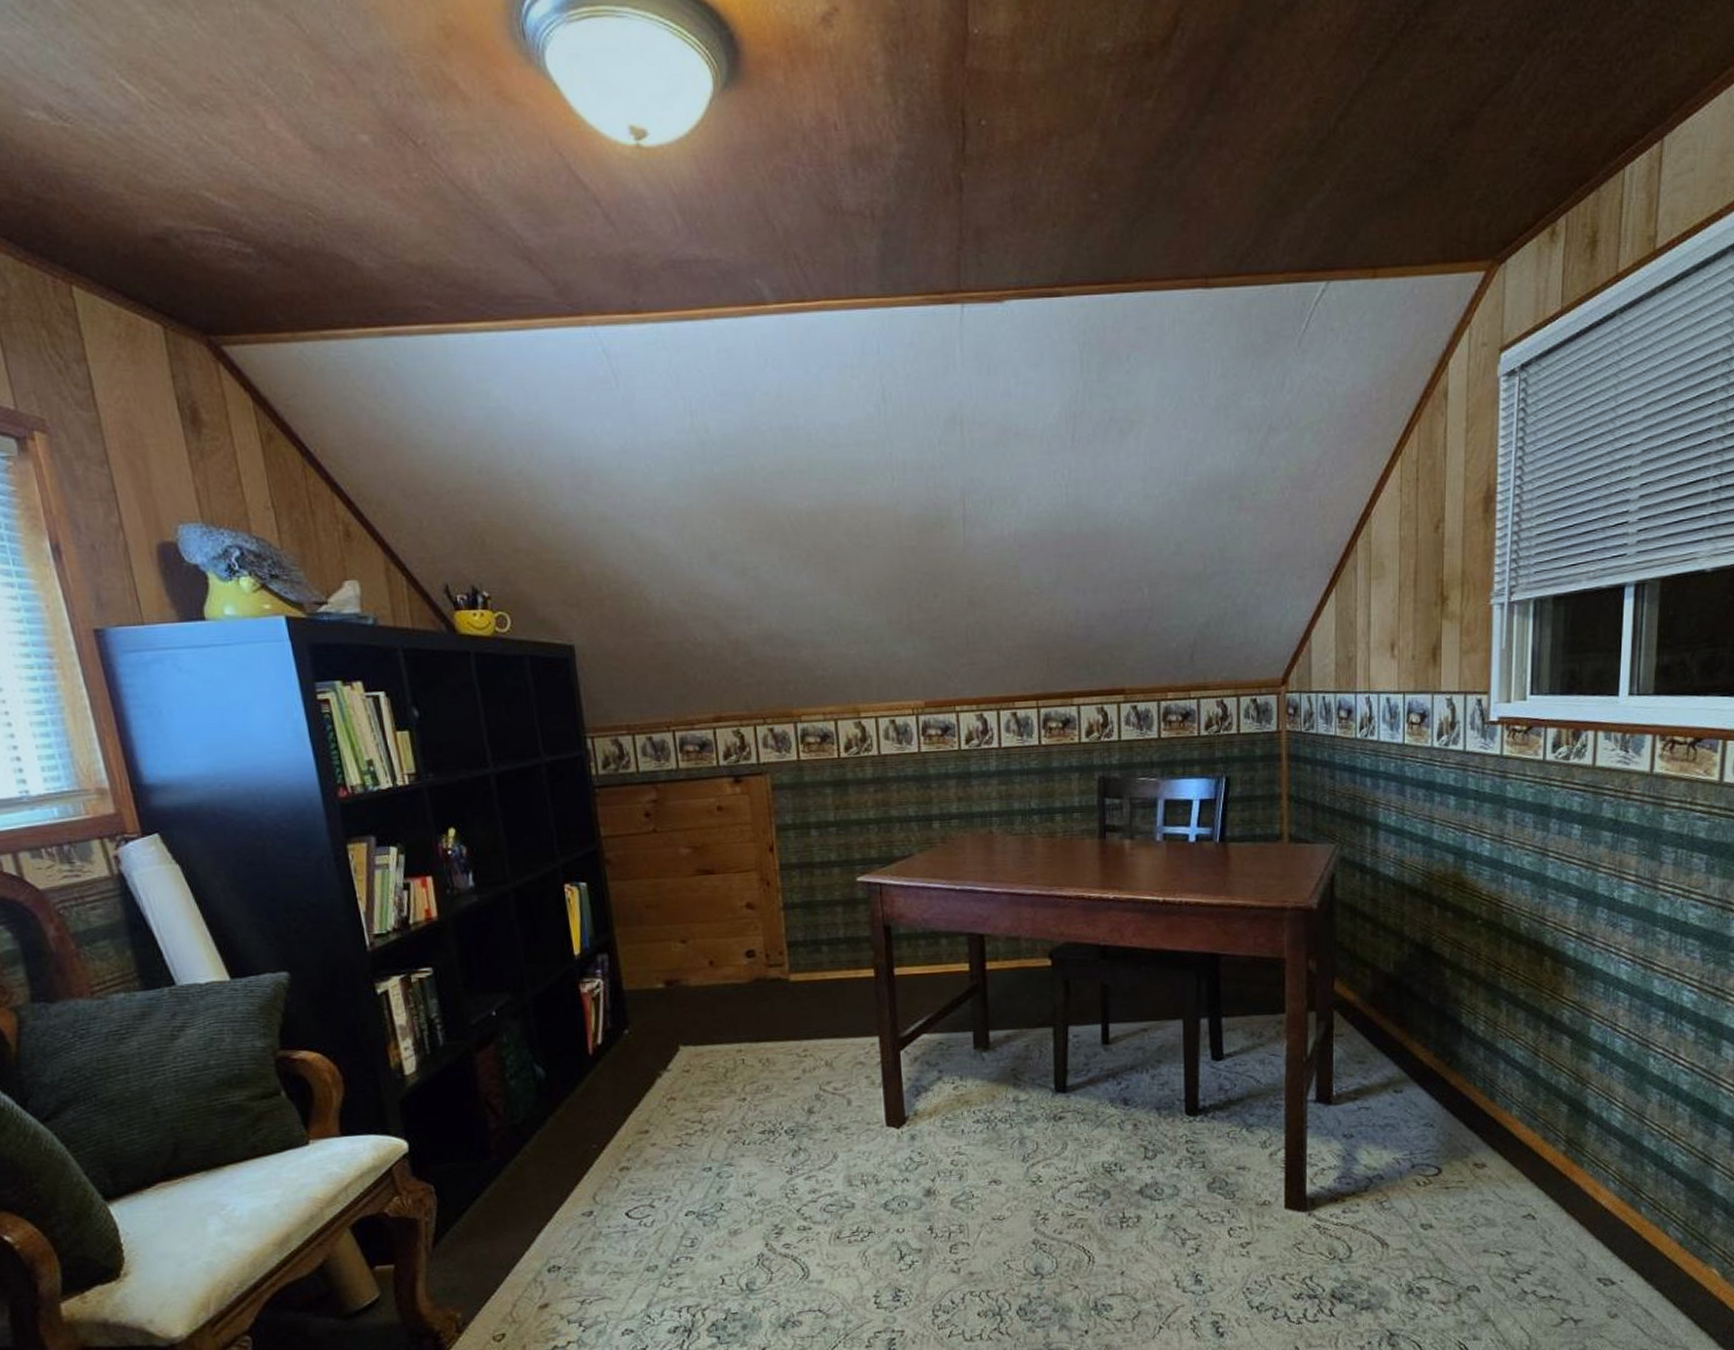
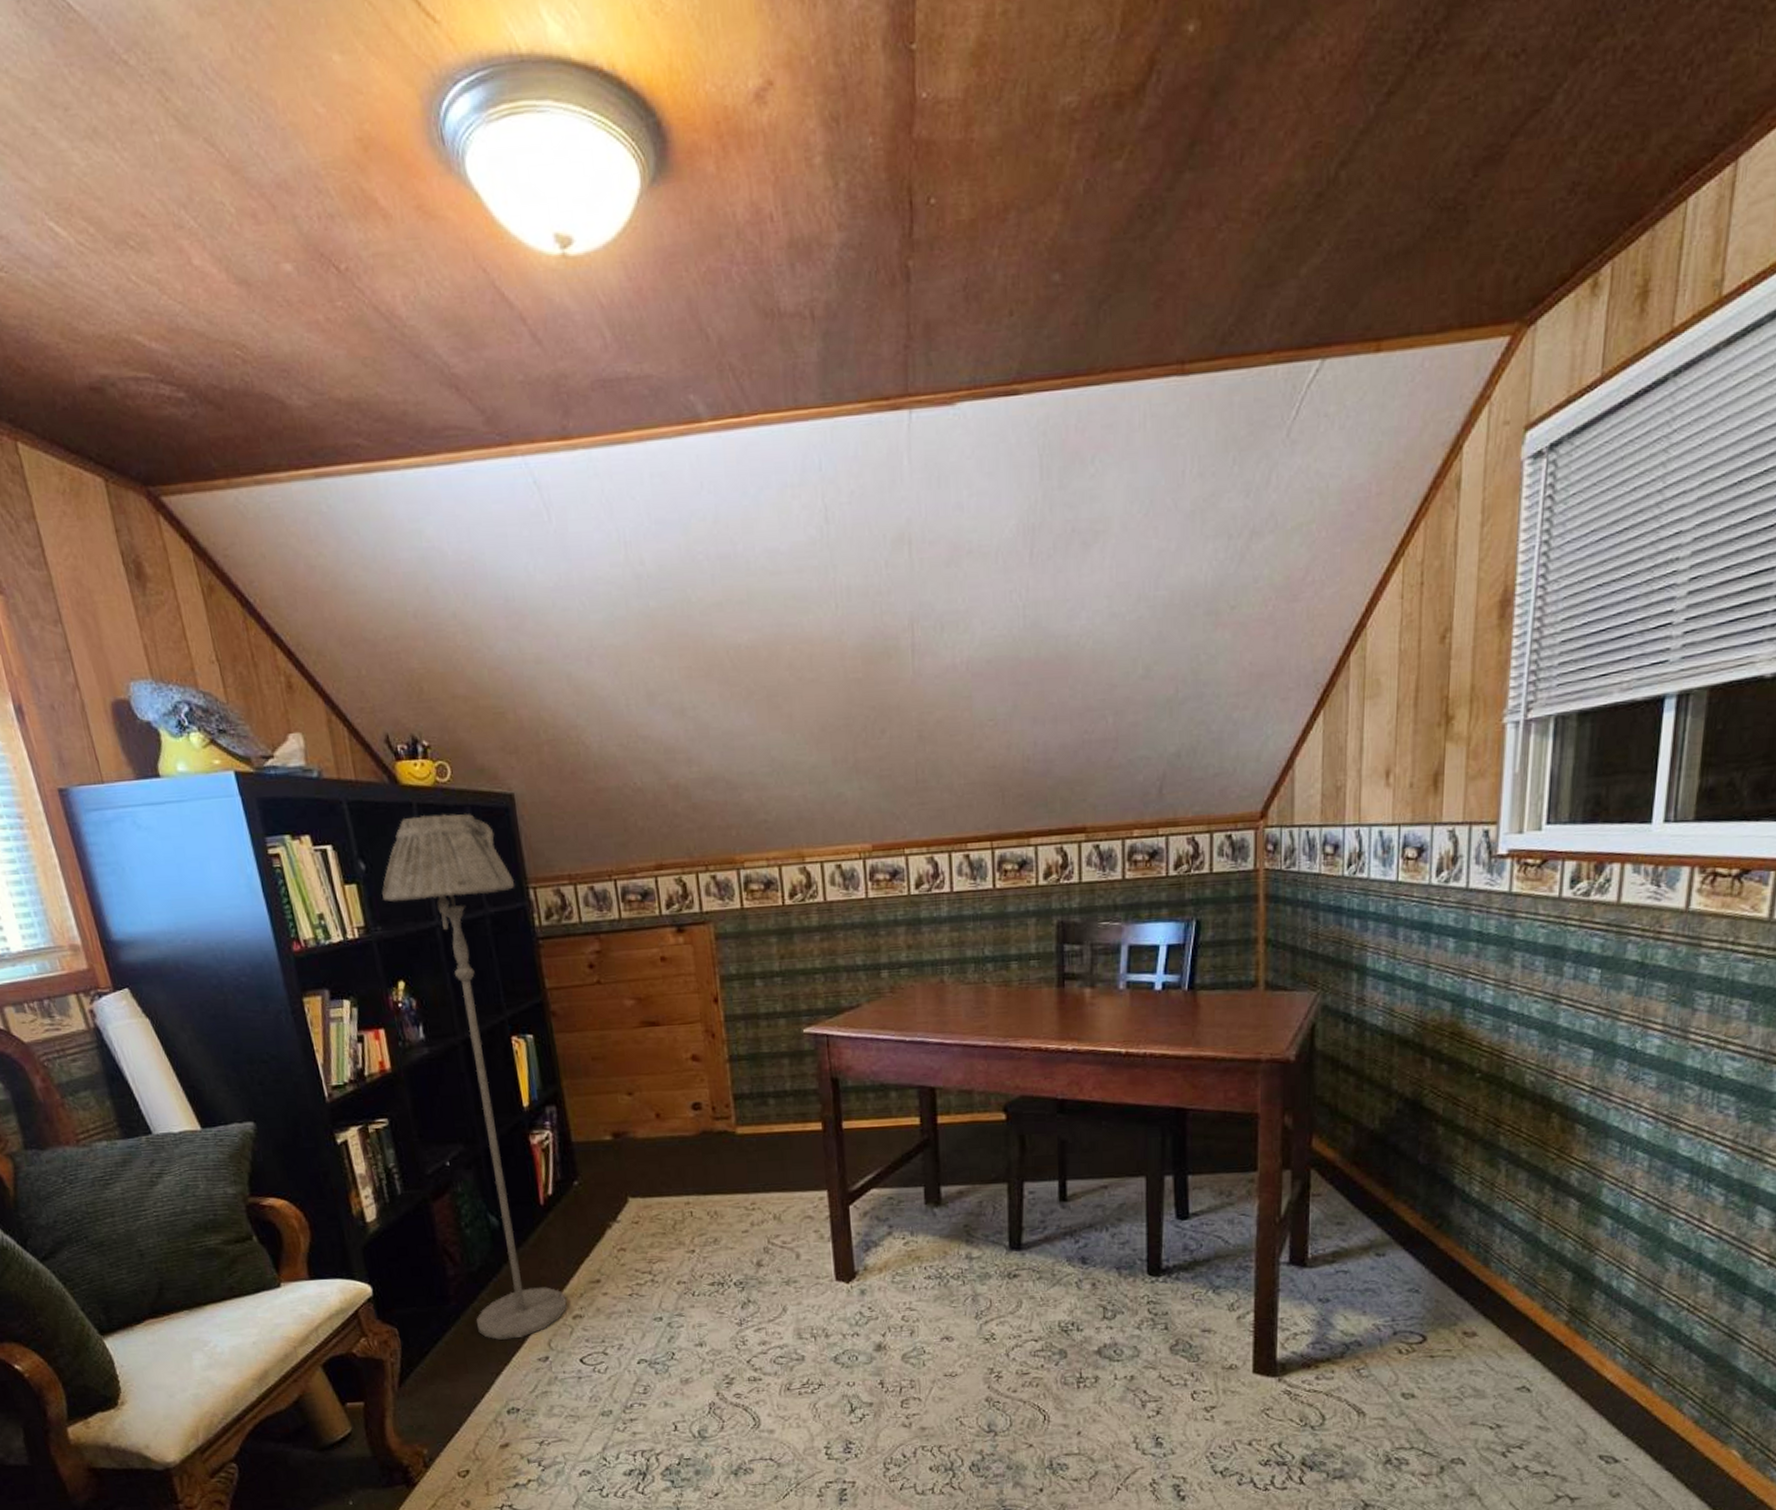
floor lamp: none [435,663,615,1195] -> present [382,813,568,1340]

